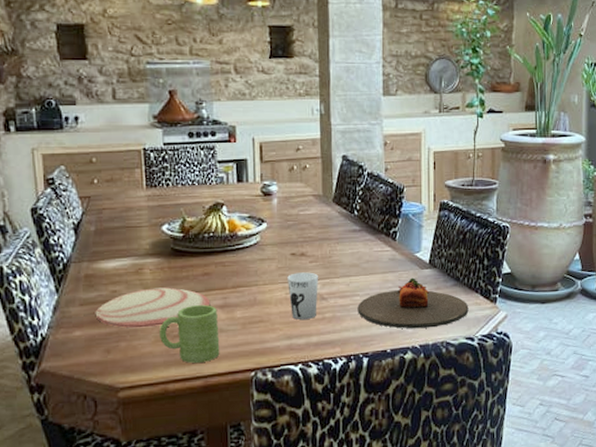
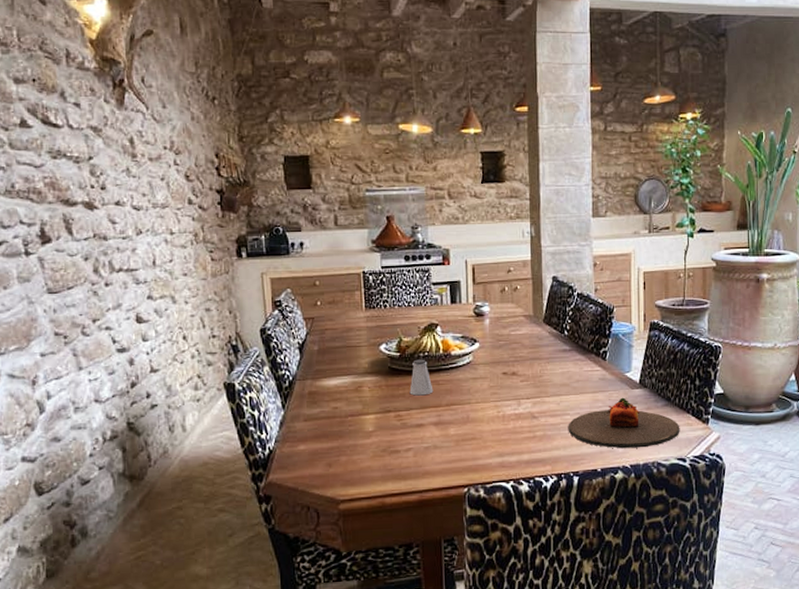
plate: present [95,287,211,328] -> none [318,404,425,444]
mug: present [160,305,220,363] -> none [378,422,434,478]
saltshaker: none [193,240,219,278] -> present [409,359,434,396]
cup: present [287,272,318,320] -> none [499,391,529,438]

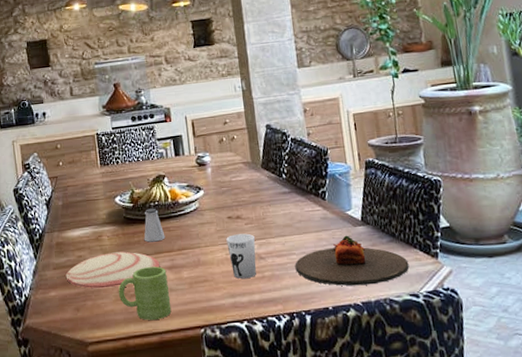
plate: none [318,404,425,444] -> present [65,251,160,289]
mug: none [378,422,434,478] -> present [118,266,172,320]
cup: none [499,391,529,438] -> present [226,233,257,279]

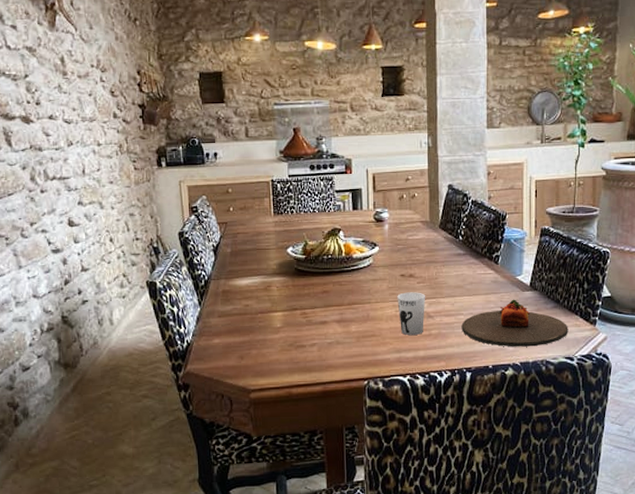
plate: present [65,251,160,289] -> none [231,303,329,338]
mug: present [118,266,172,320] -> none [285,319,337,371]
saltshaker: present [144,208,166,242] -> none [314,261,336,295]

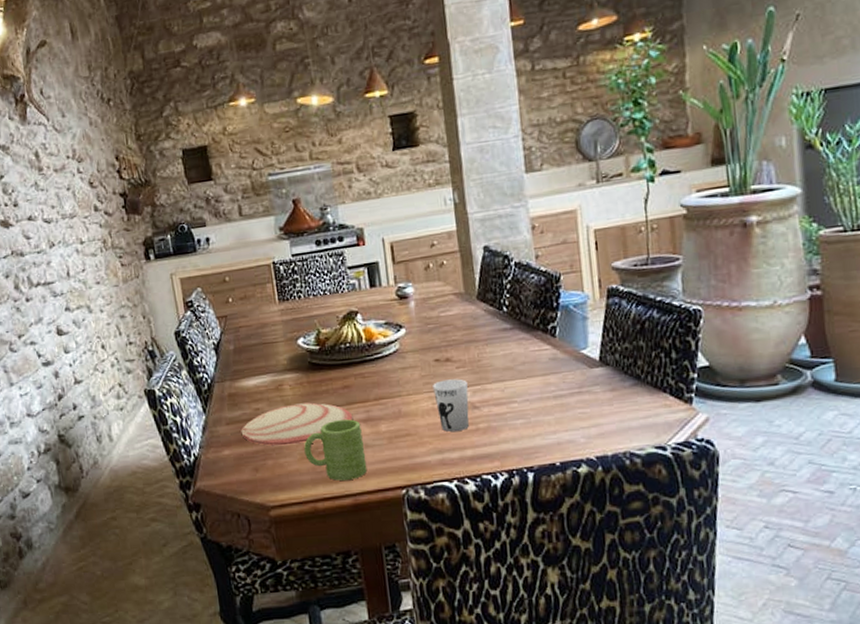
plate: none [231,303,329,338] -> present [240,402,353,446]
mug: none [285,319,337,371] -> present [304,419,368,481]
plate: present [461,299,568,347] -> none [516,378,656,439]

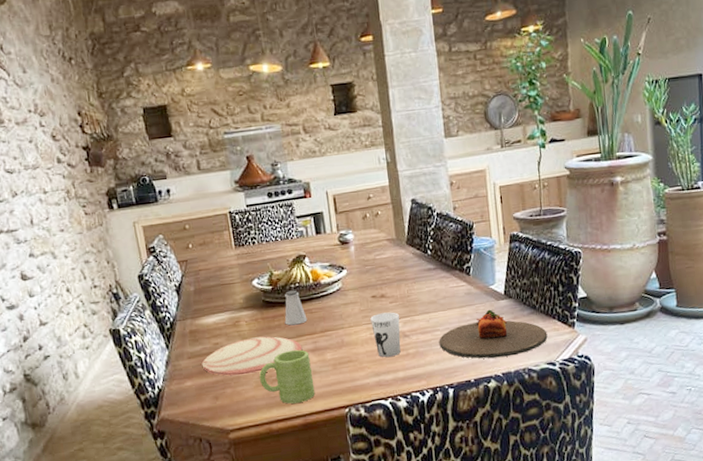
saltshaker: none [333,351,359,392] -> present [284,290,308,326]
plate: none [516,378,656,439] -> present [439,309,548,359]

